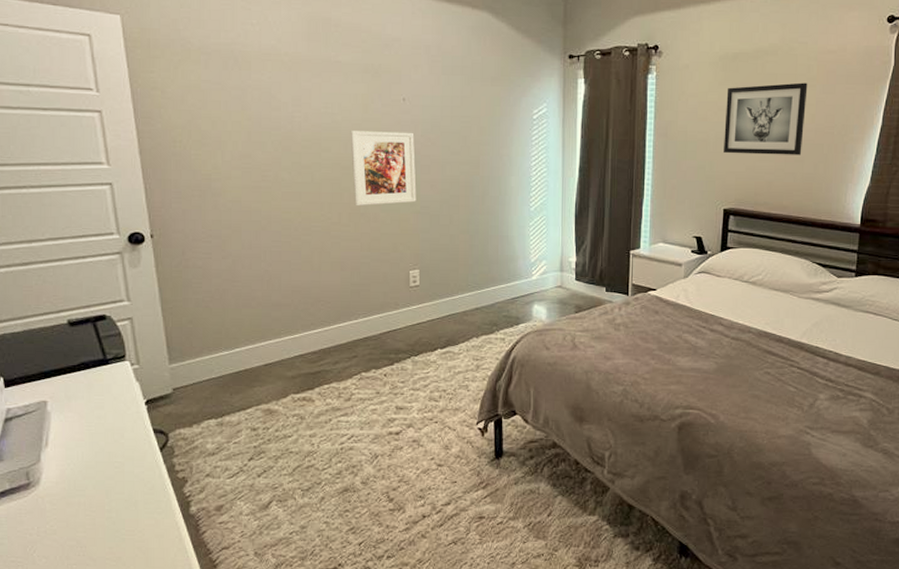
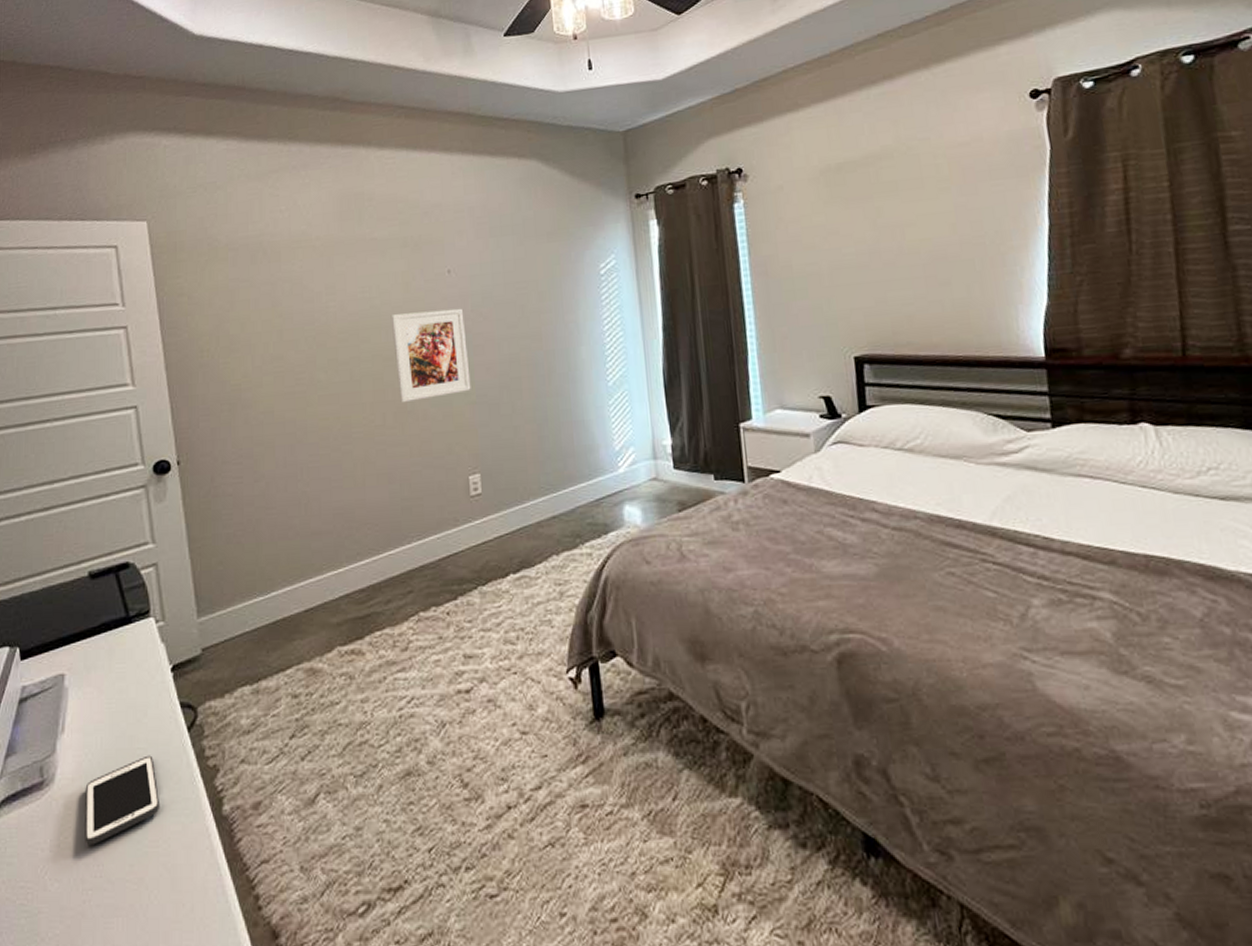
cell phone: none [68,467,136,532] -> present [85,755,161,845]
wall art: present [724,82,808,155] -> none [835,186,947,287]

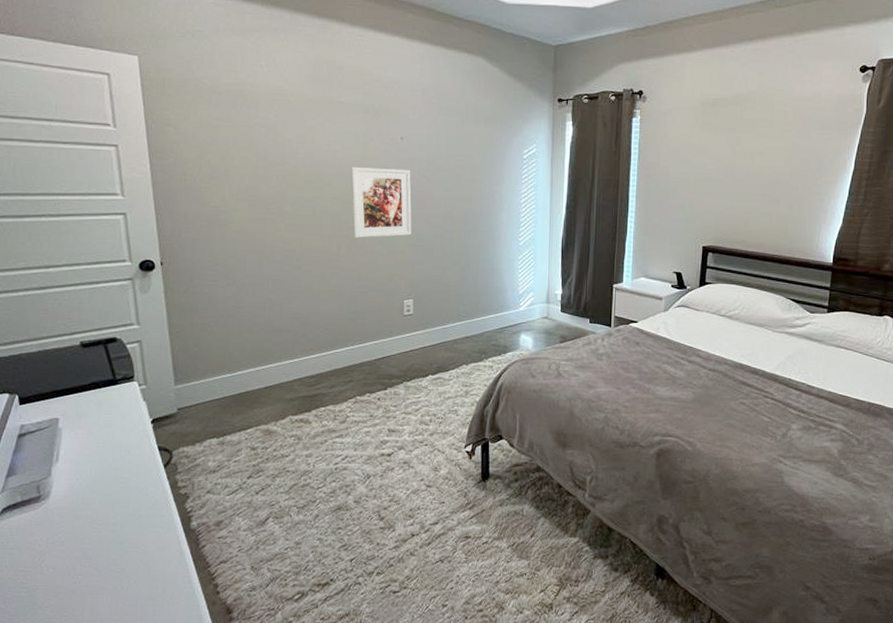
cell phone: present [85,755,161,845] -> none [76,483,140,544]

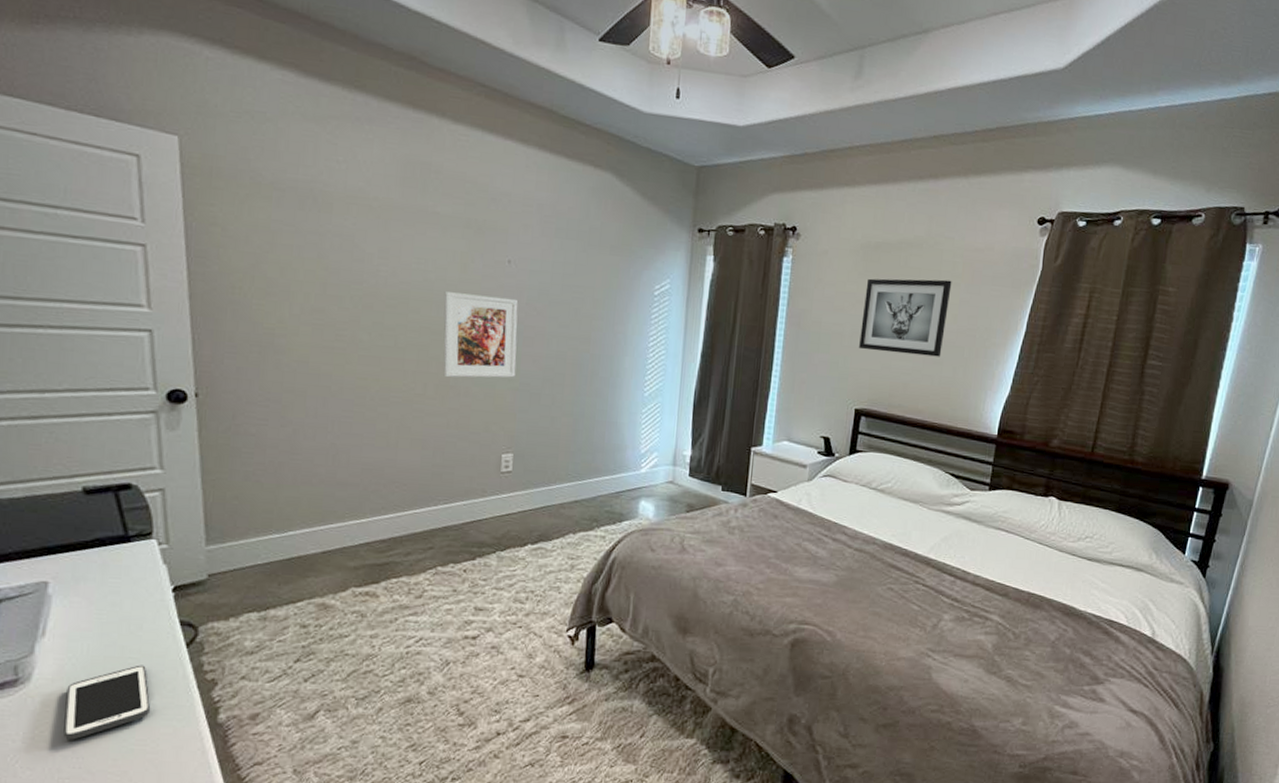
cell phone: none [76,483,140,544] -> present [63,665,151,740]
wall art: none [703,127,784,197] -> present [859,278,952,357]

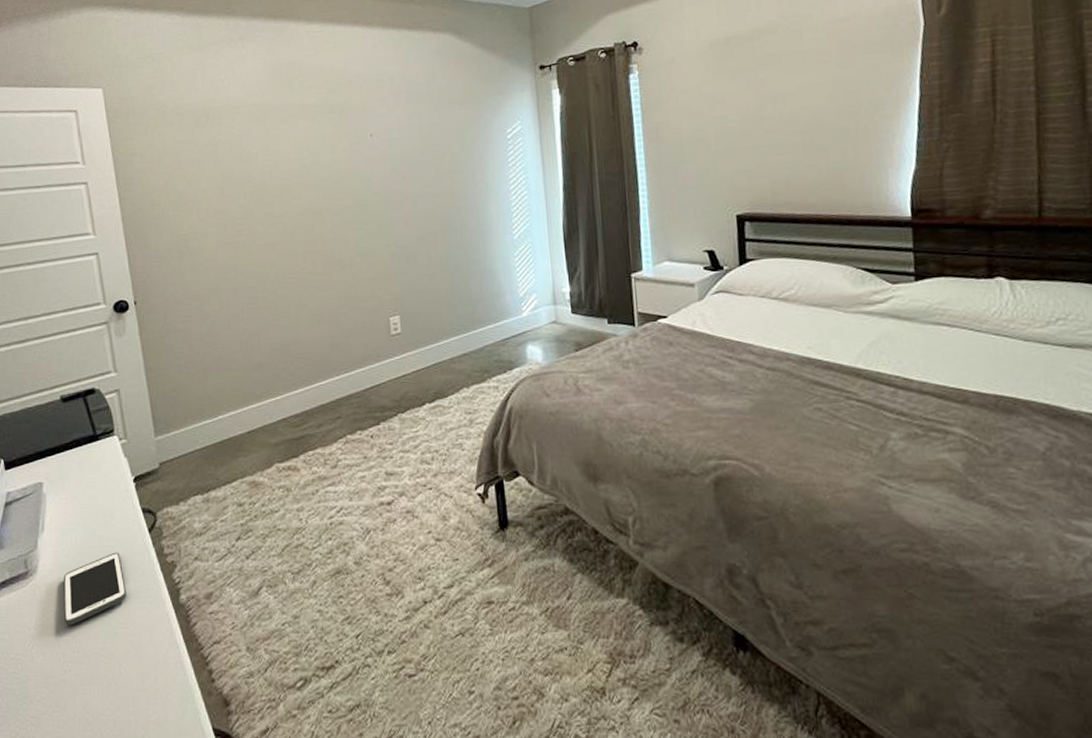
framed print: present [443,291,518,378] -> none [319,168,391,253]
wall art: present [859,278,952,357] -> none [722,59,824,151]

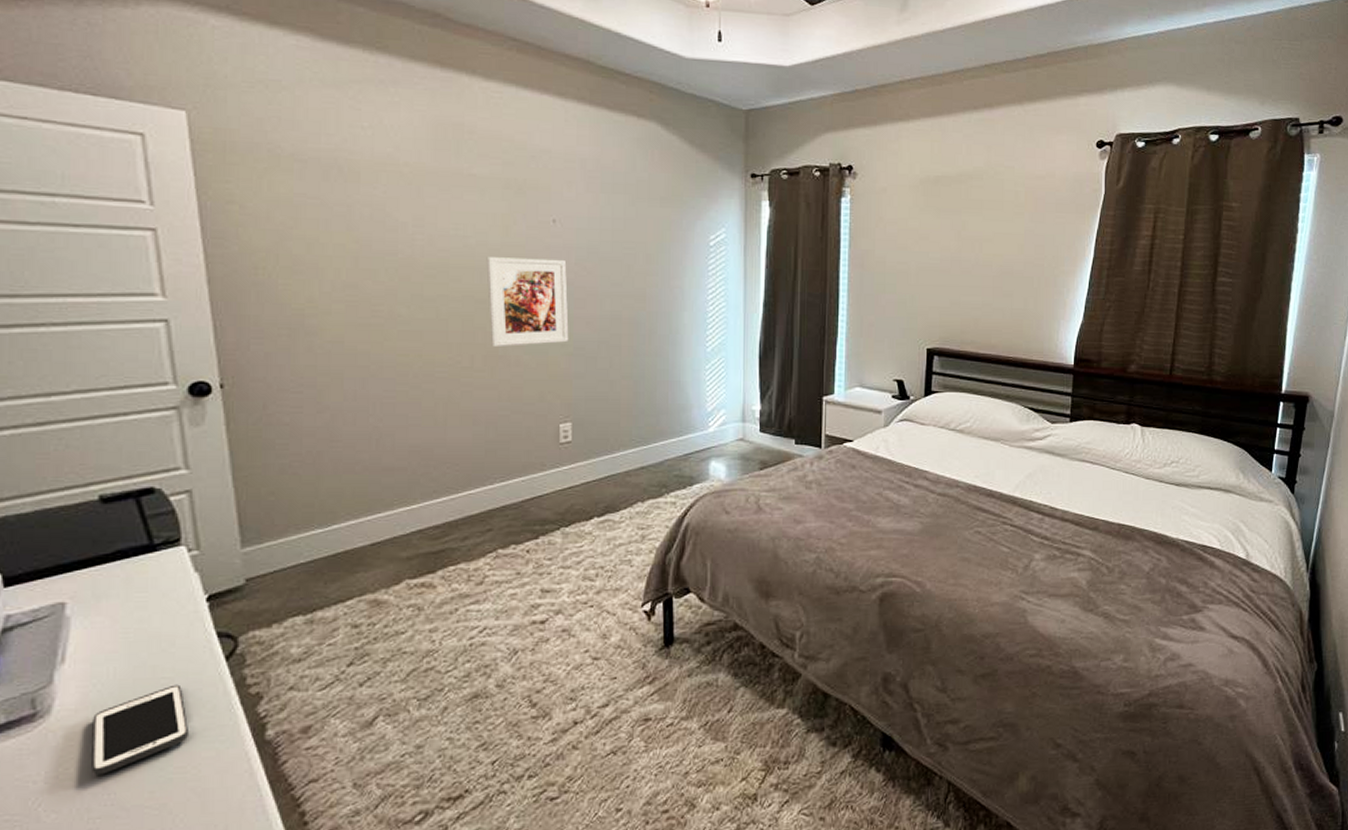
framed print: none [319,168,391,253] -> present [486,257,569,348]

